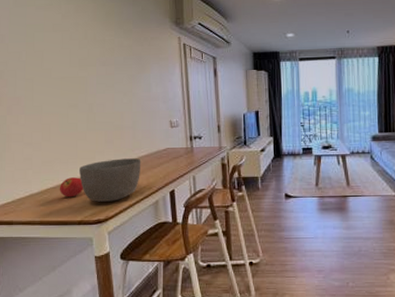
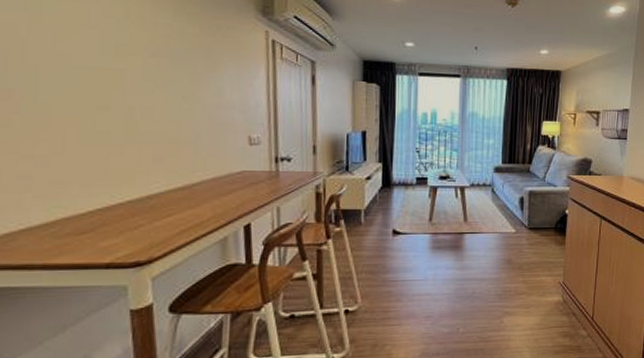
fruit: present [59,177,84,198] -> none [76,205,116,232]
bowl: present [79,158,141,202] -> none [110,182,205,238]

